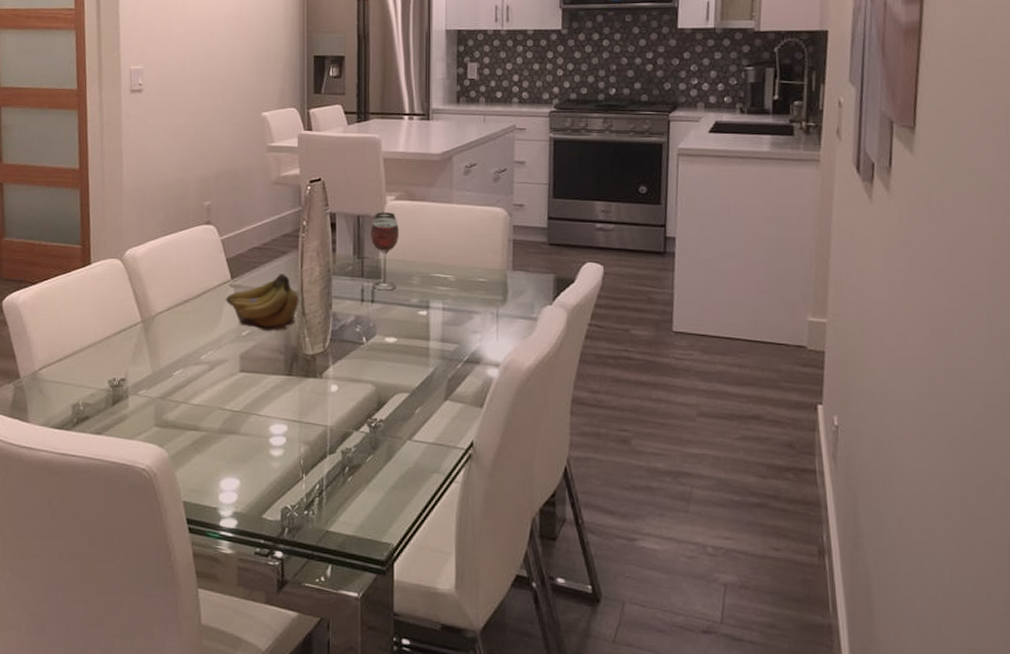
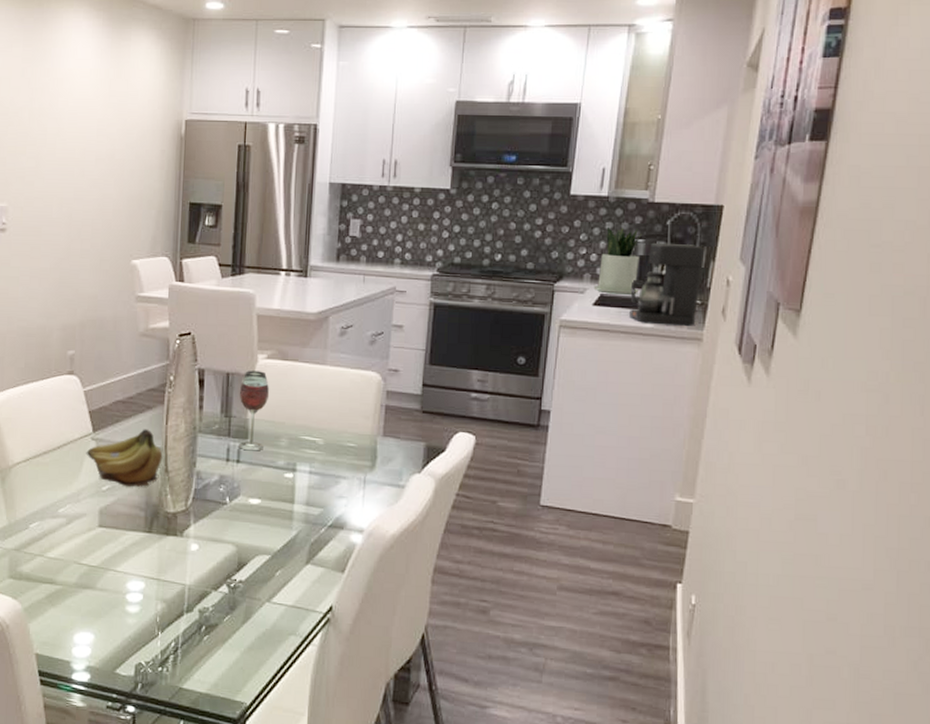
planter: none [708,56,754,121] -> present [593,226,642,295]
coffee maker: none [744,69,814,148] -> present [629,242,705,326]

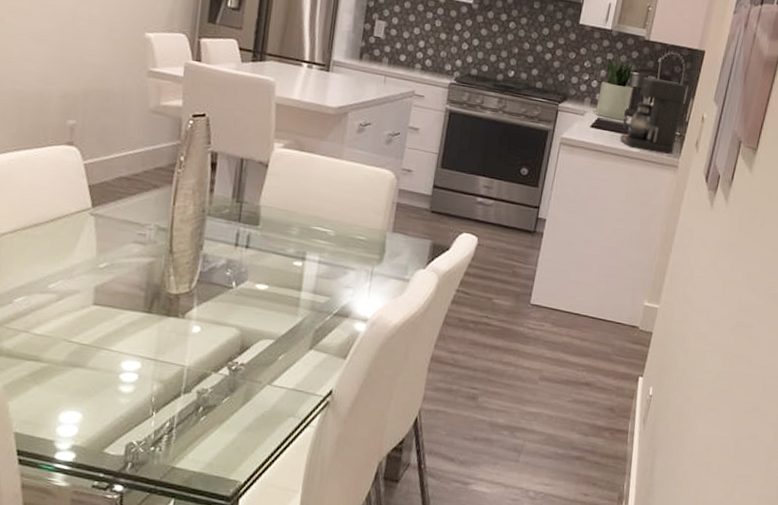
fruit: present [86,429,163,487] -> none [83,208,168,266]
wineglass: present [239,370,270,451] -> none [249,158,285,238]

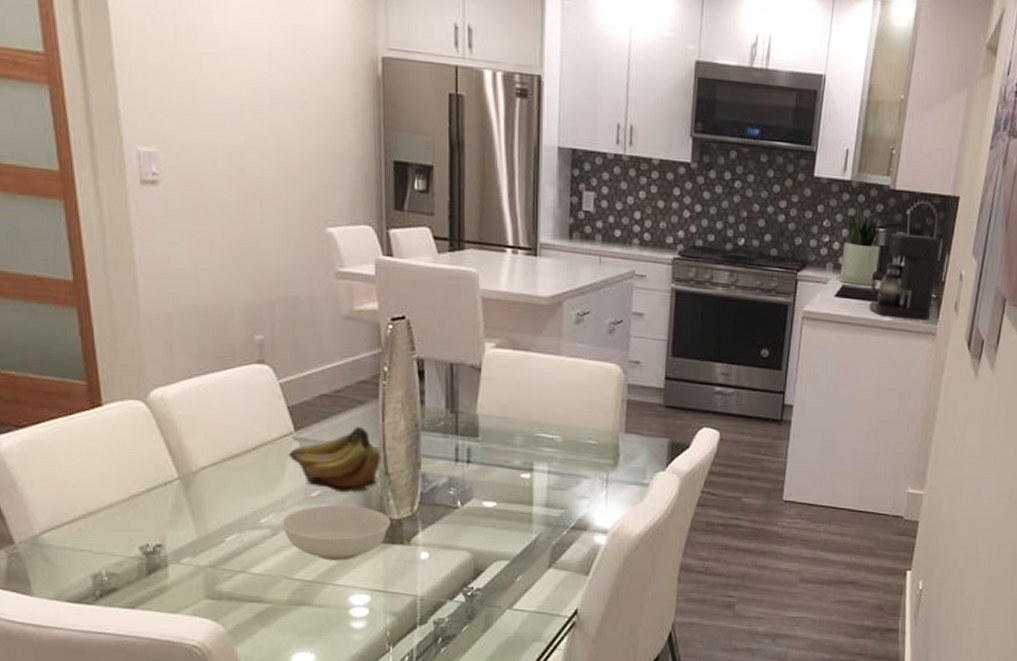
bowl: none [67,276,170,329] -> present [281,505,391,561]
fruit: none [83,208,168,266] -> present [288,427,381,493]

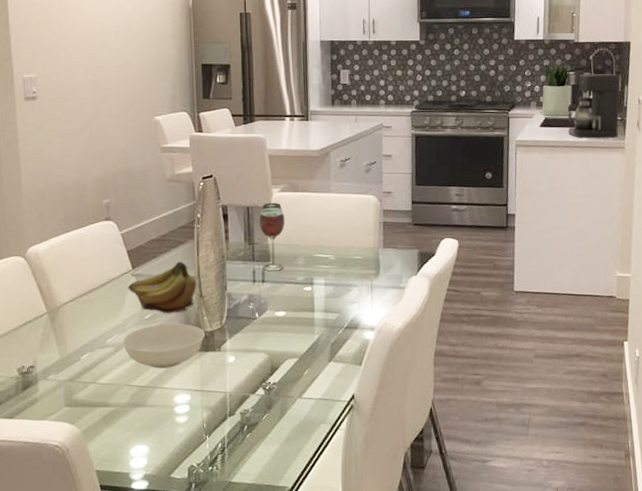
wineglass: none [465,361,501,450] -> present [259,203,286,272]

